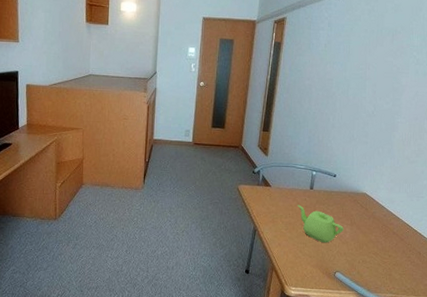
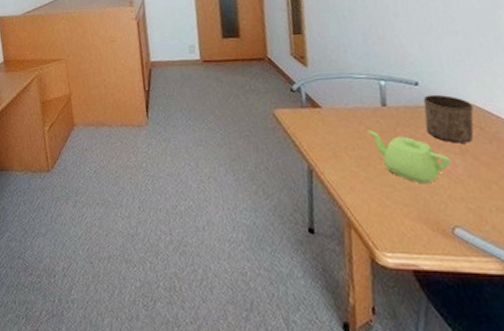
cup: none [333,184,365,218] -> present [423,94,474,143]

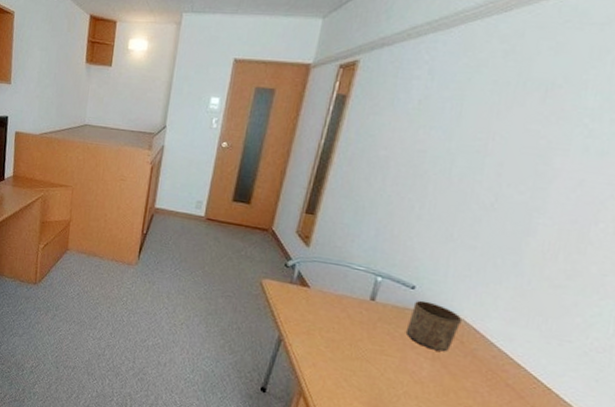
teapot: present [367,129,452,184] -> none [348,317,420,378]

